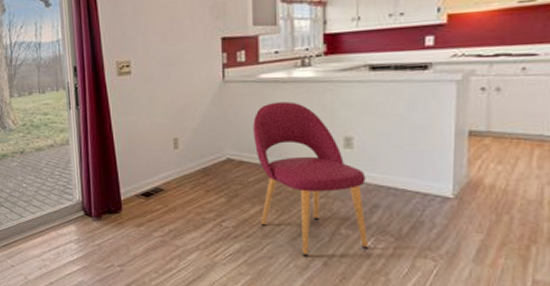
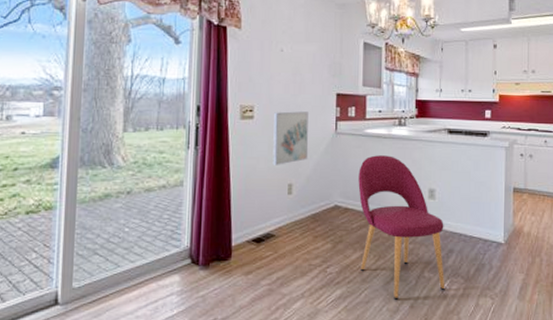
wall art: none [152,61,194,120] -> present [273,111,309,165]

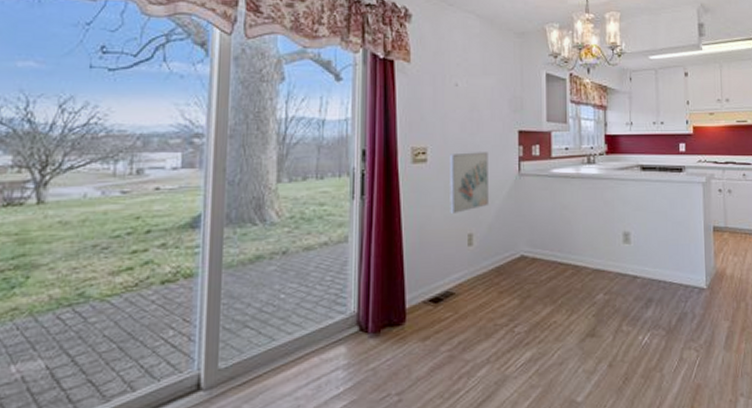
dining chair: present [358,155,445,301] -> none [546,197,646,360]

